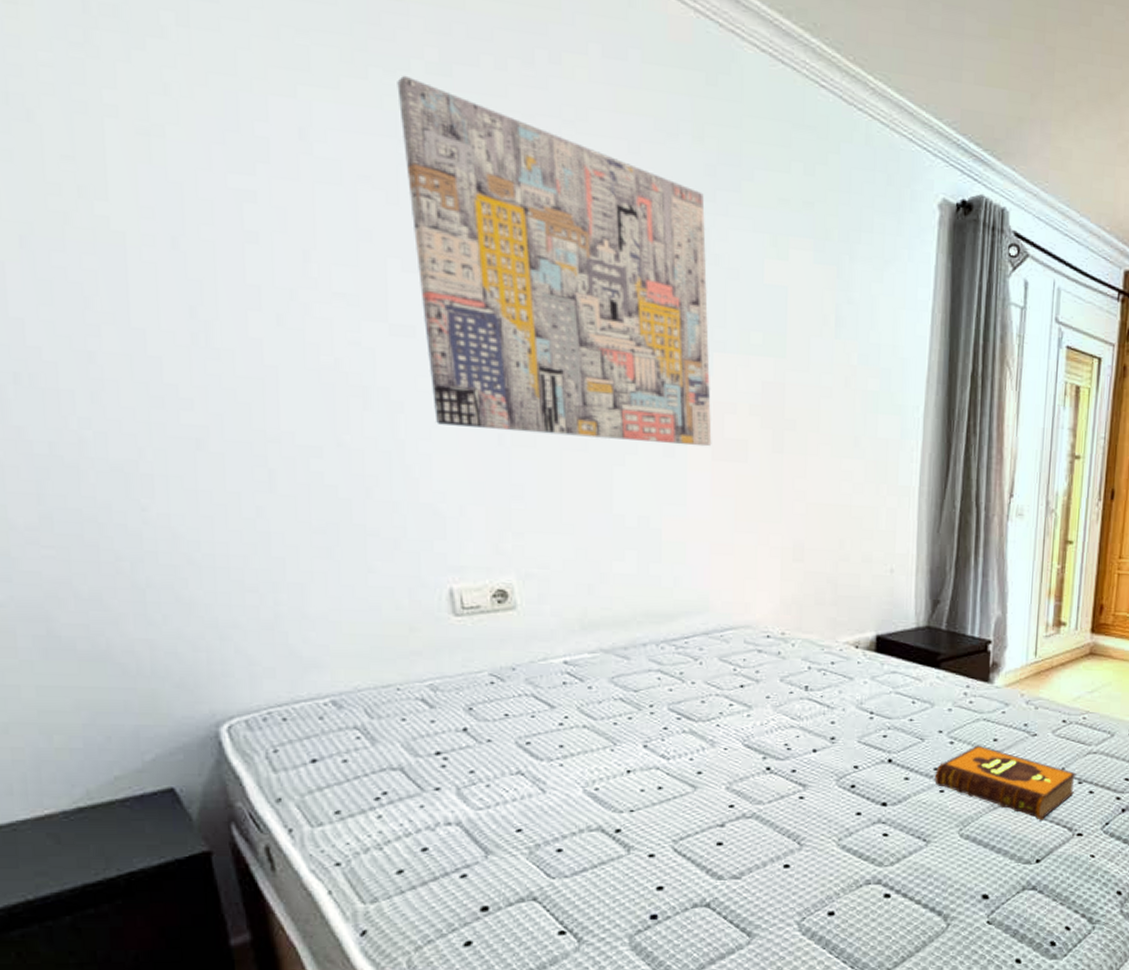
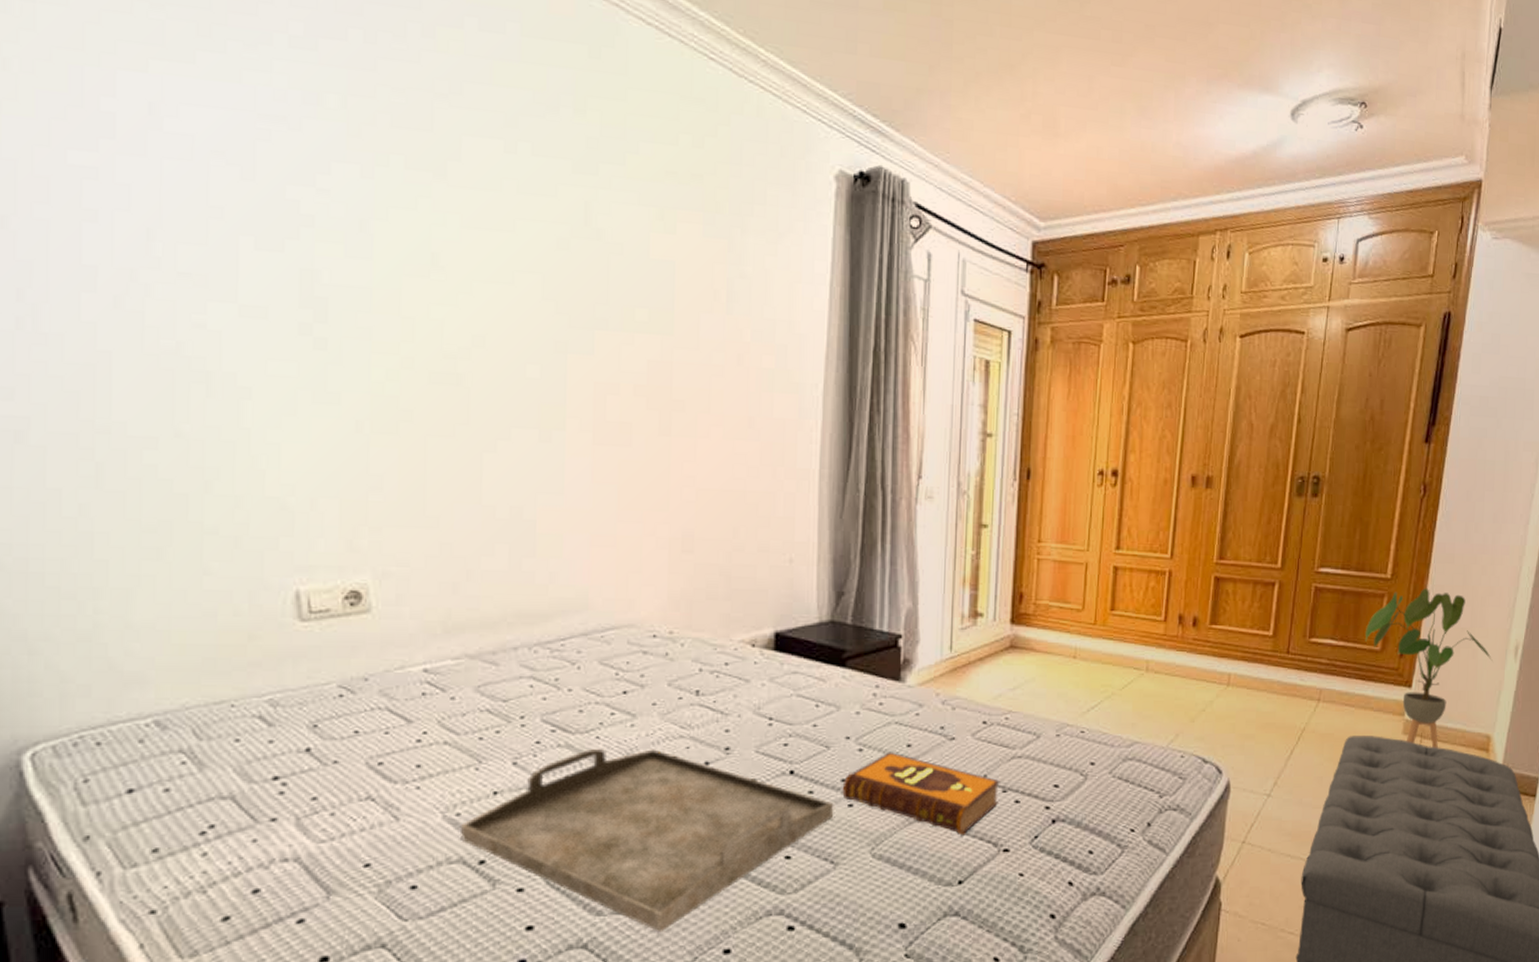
wall art: present [397,75,712,447] -> none [257,49,593,431]
serving tray: none [599,734,927,896] -> present [461,748,834,933]

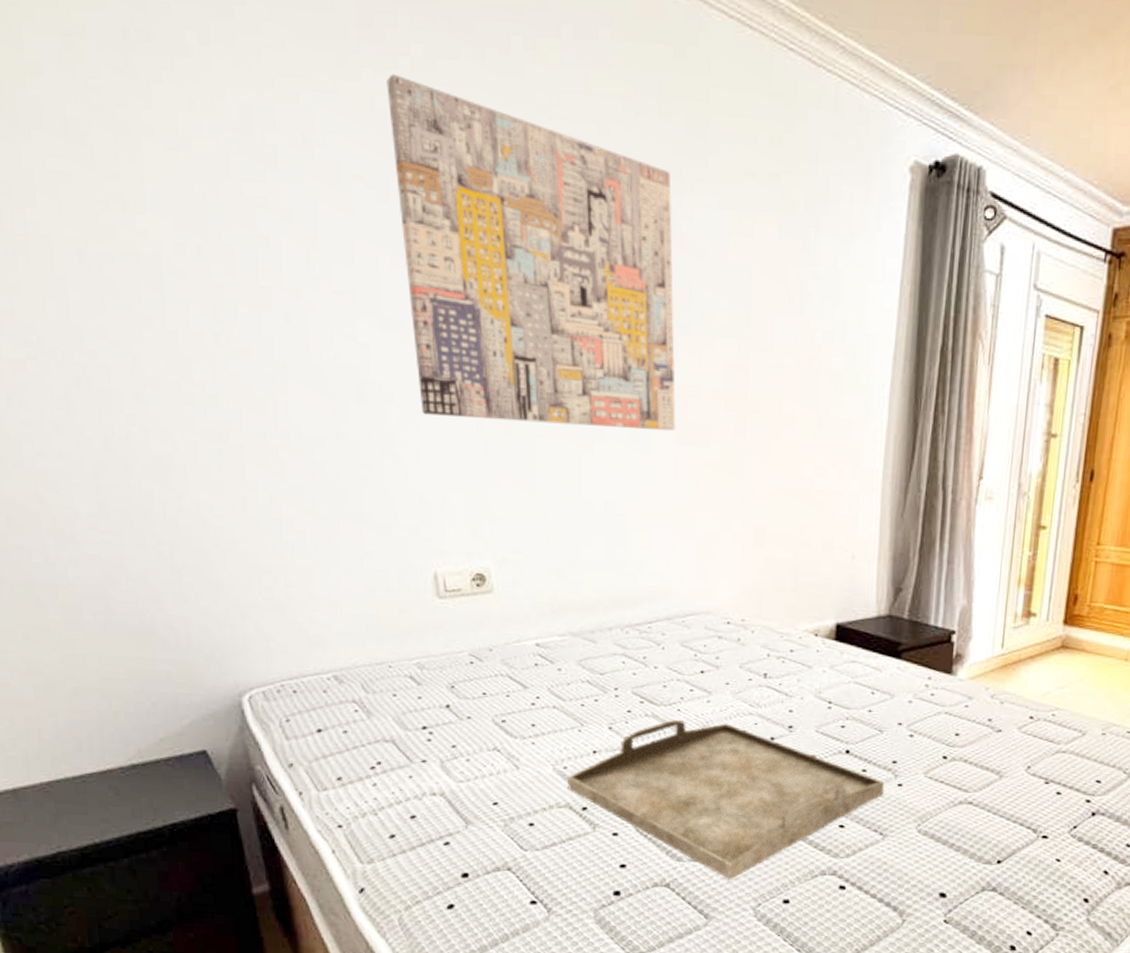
wall art: none [257,49,593,431] -> present [386,73,676,432]
hardback book: present [842,752,1000,836] -> none [893,739,1043,820]

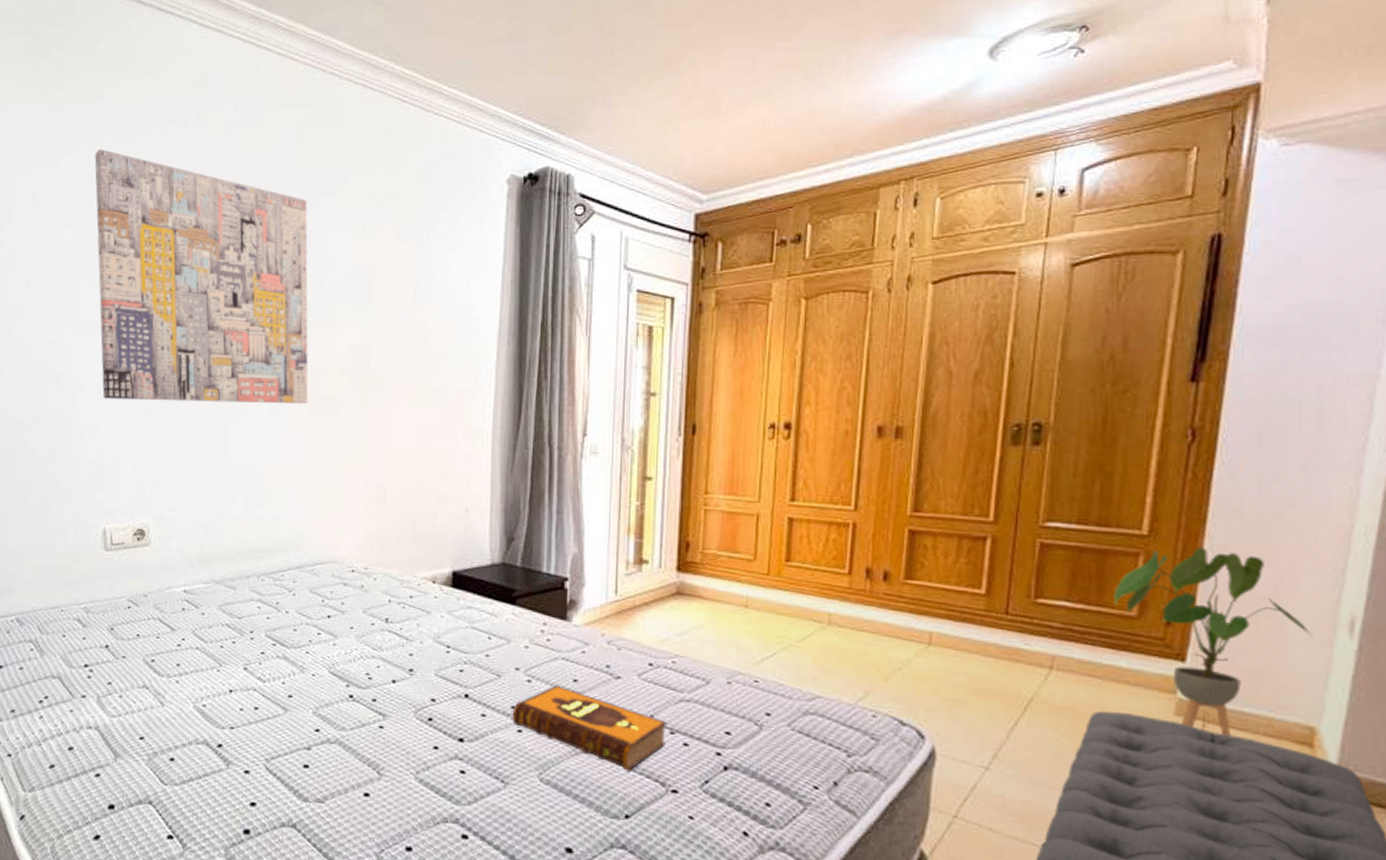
serving tray: present [568,719,885,880] -> none [206,661,505,824]
hardback book: none [893,739,1043,820] -> present [512,685,668,772]

